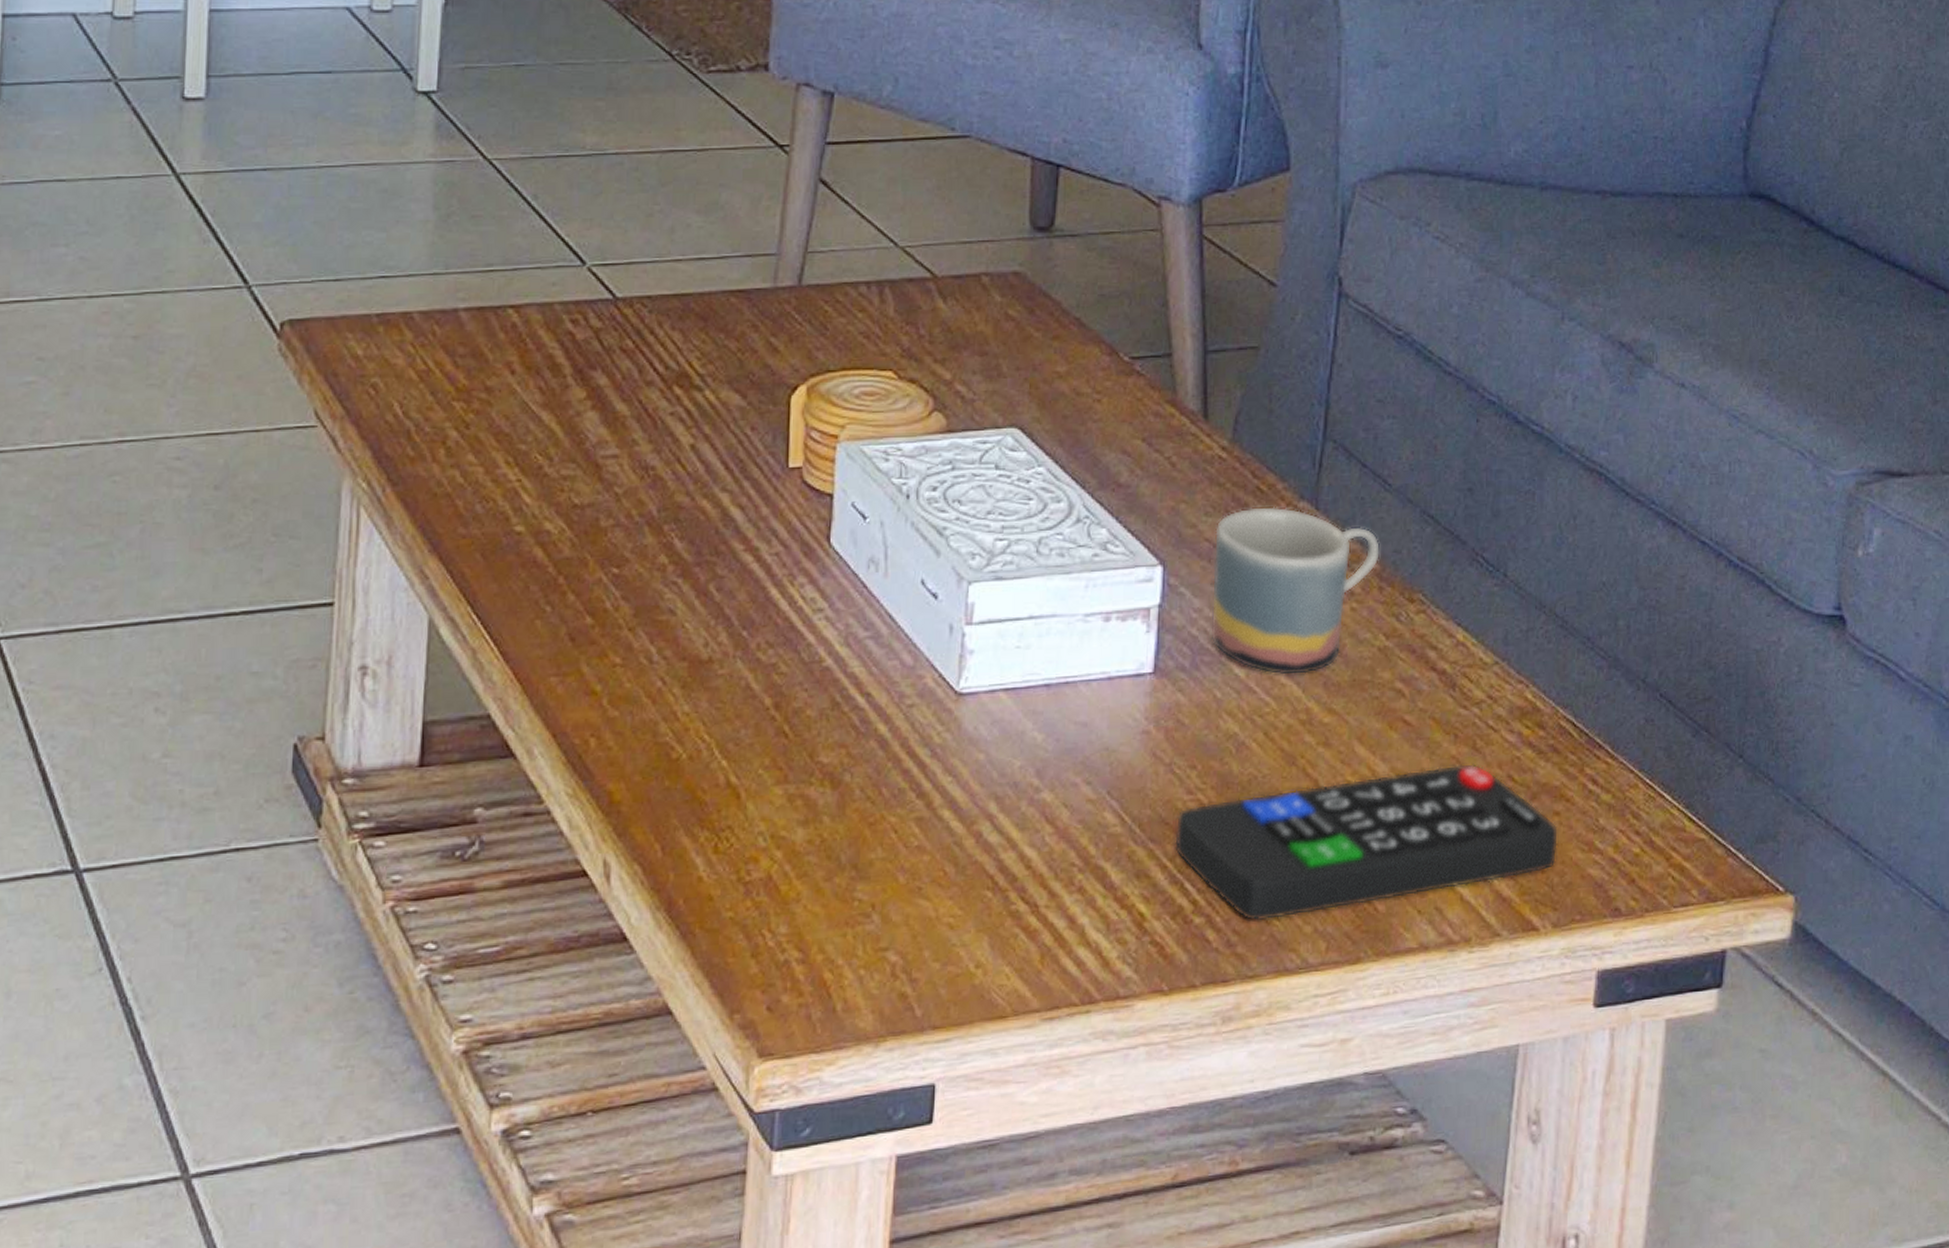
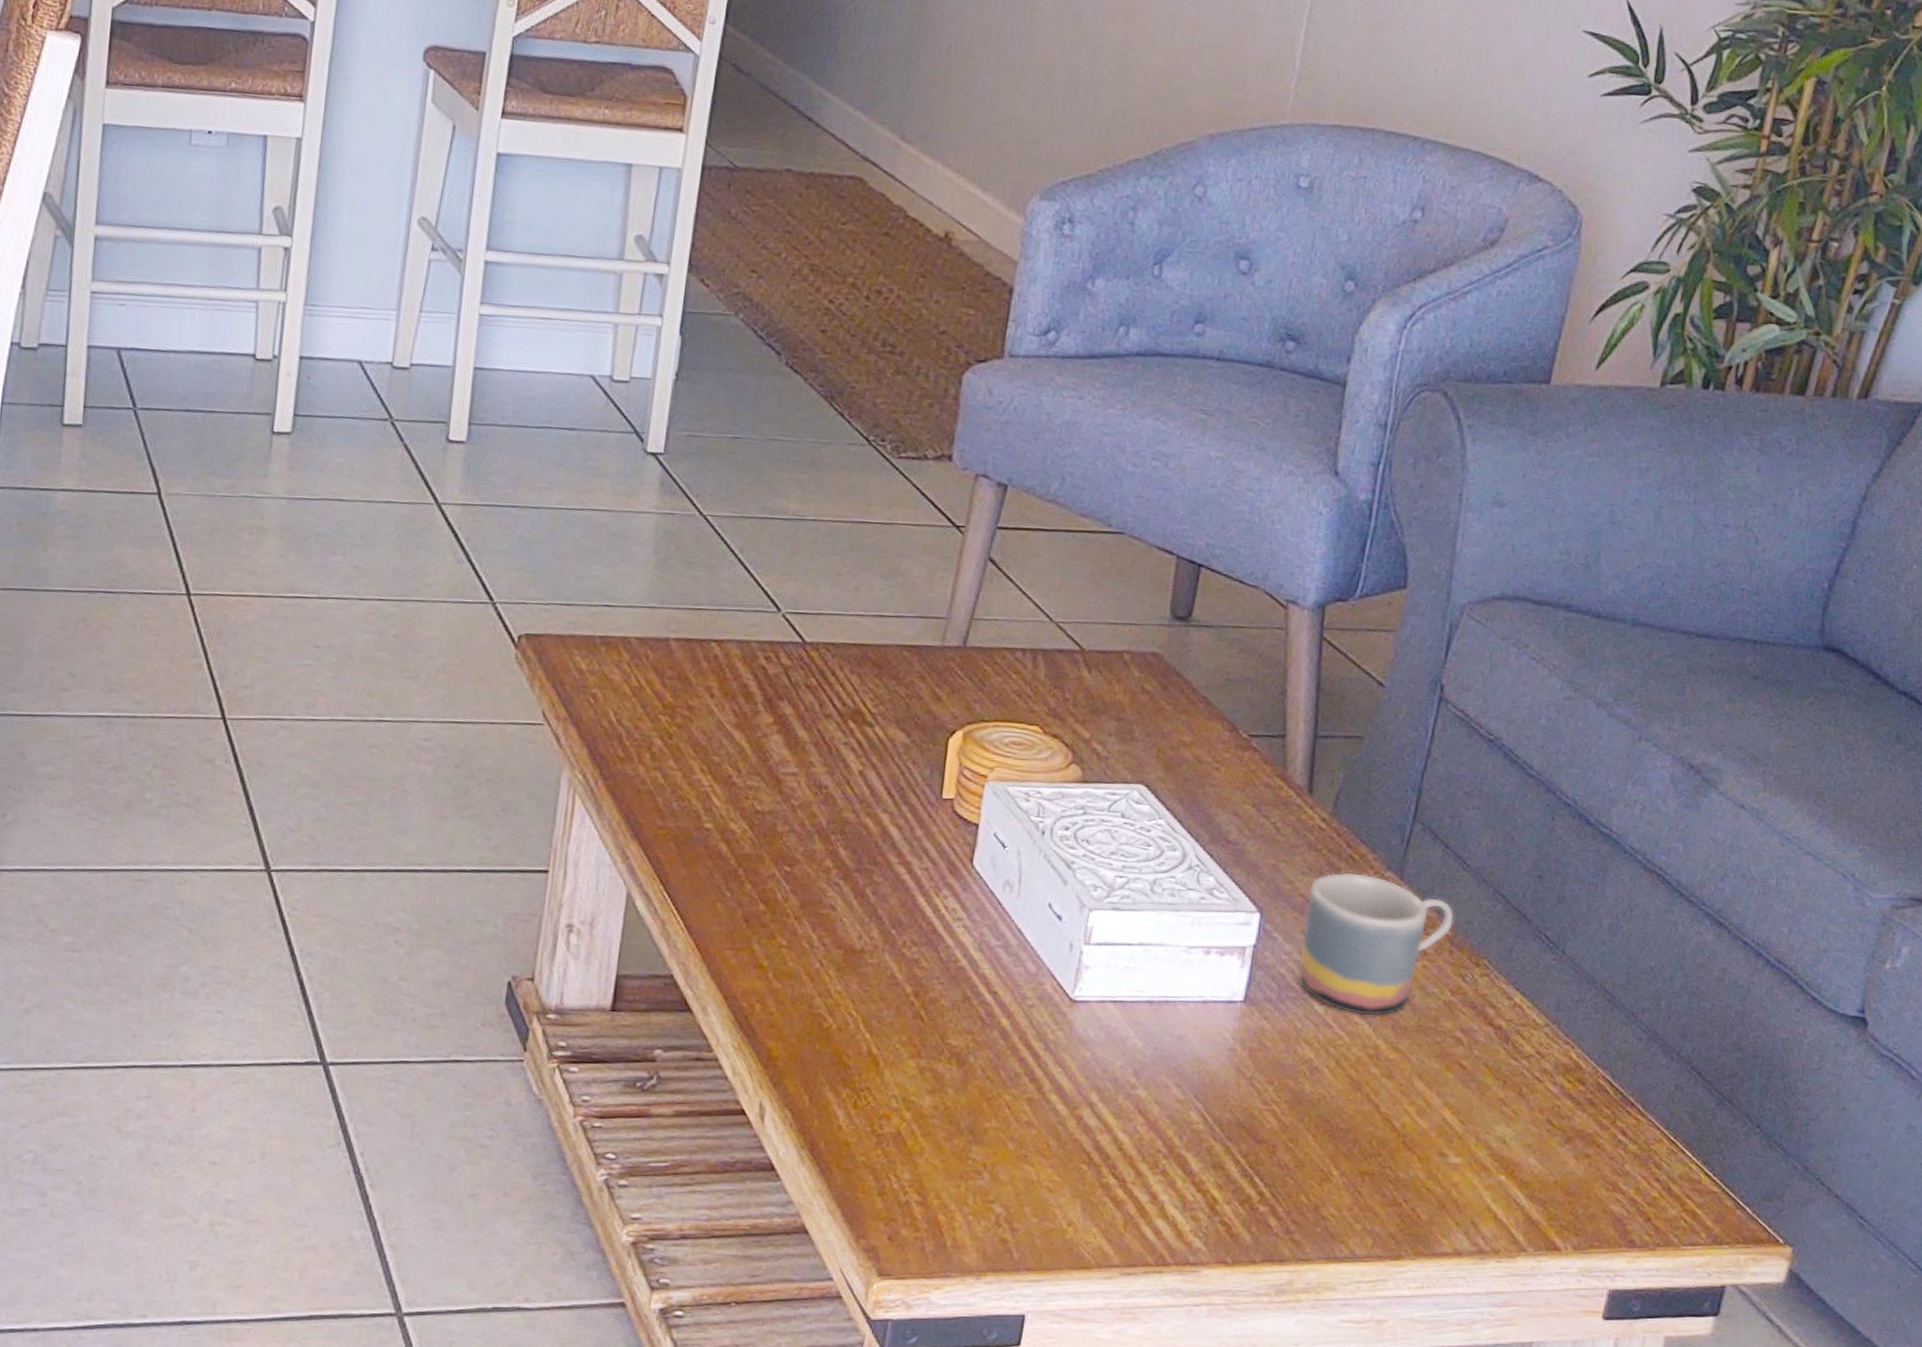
remote control: present [1175,764,1559,922] -> none [1248,1105,1588,1216]

